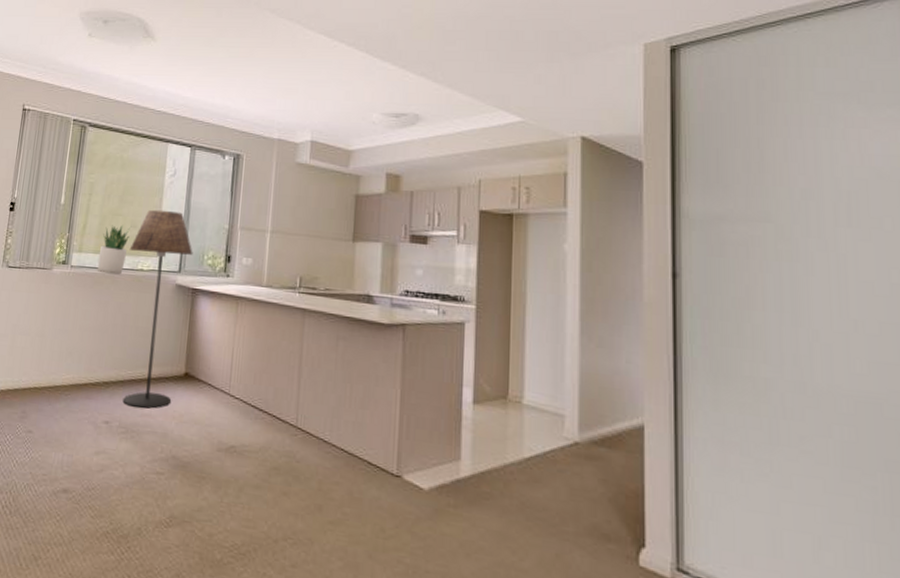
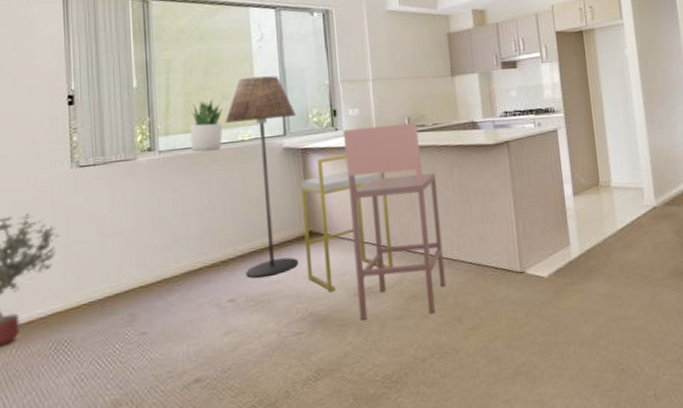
bar stool: none [177,302,269,440] -> present [301,154,394,292]
bar stool: none [219,278,320,494] -> present [342,123,446,320]

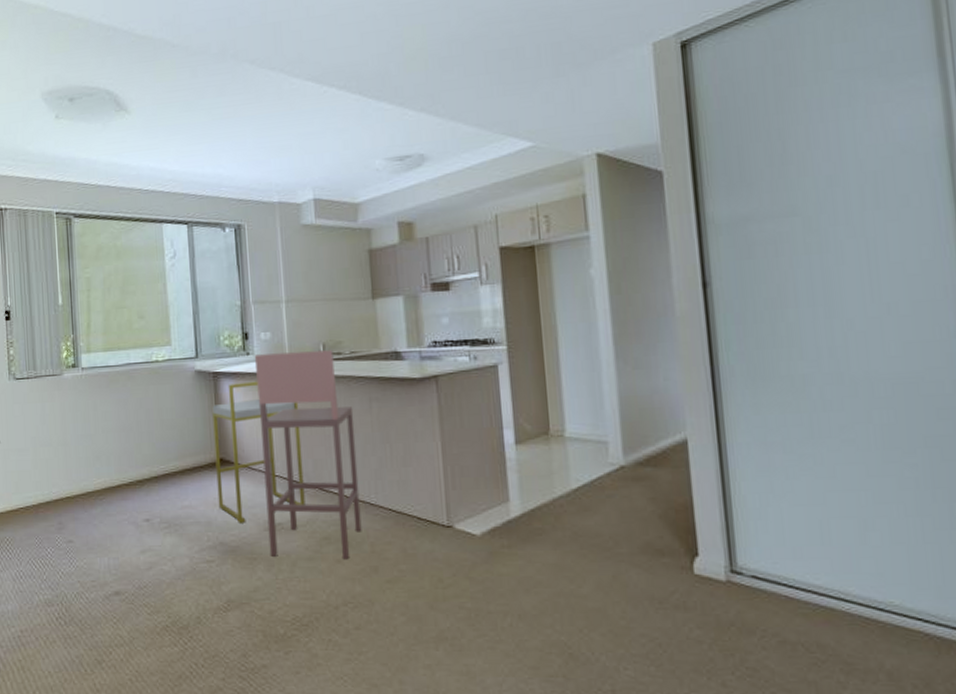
planter: present [190,98,223,152] -> none [108,317,139,371]
floor lamp: present [224,75,298,278] -> none [140,295,209,501]

